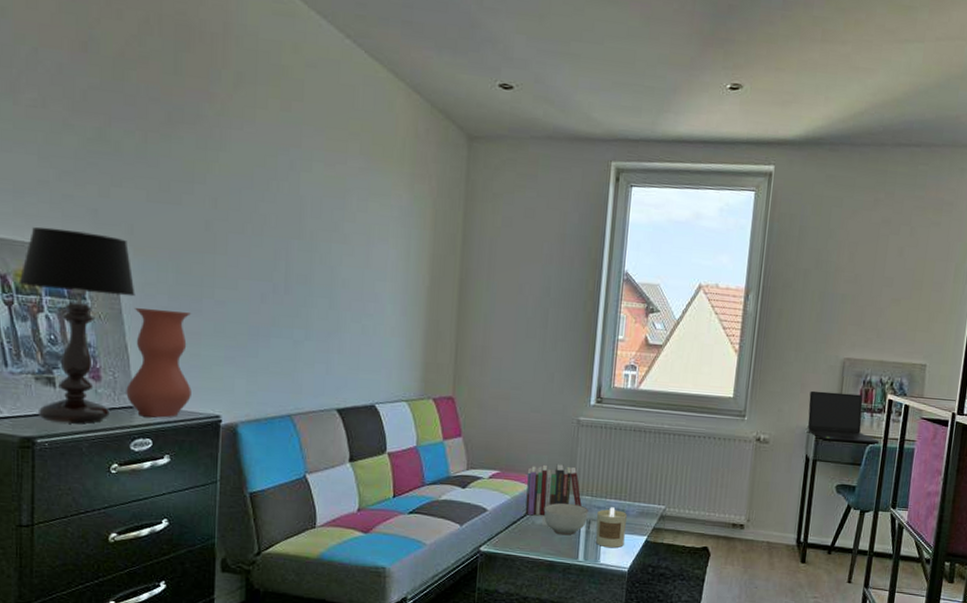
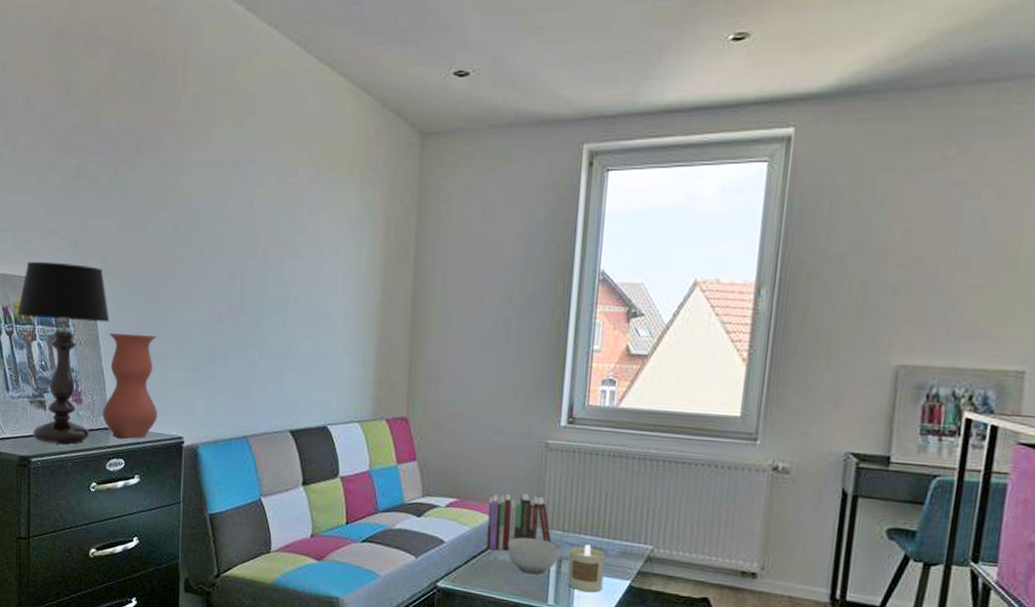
laptop: present [807,390,880,445] -> none [844,407,953,478]

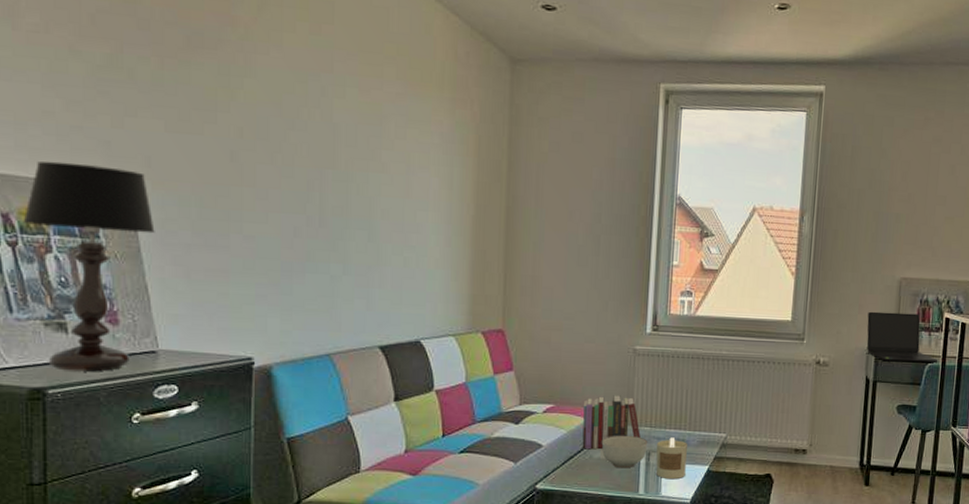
vase: present [102,333,157,439] -> none [147,246,220,362]
laptop: none [844,407,953,478] -> present [866,311,939,364]

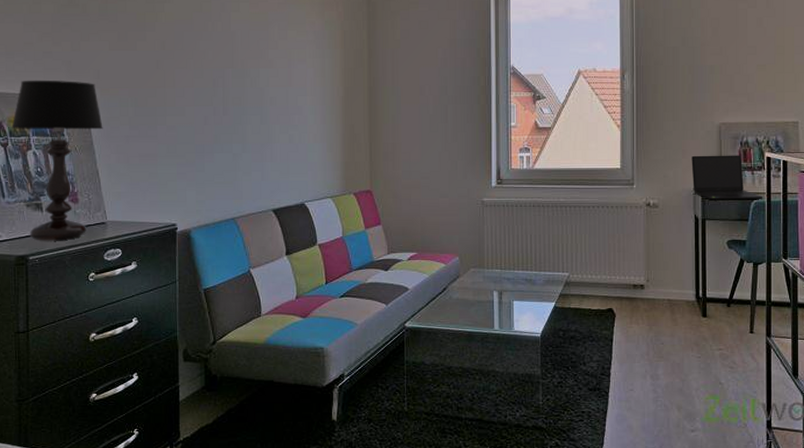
books: present [582,395,641,450] -> none [442,242,492,291]
bowl: present [601,435,648,469] -> none [459,277,499,307]
candle: present [655,437,687,480] -> none [506,278,534,316]

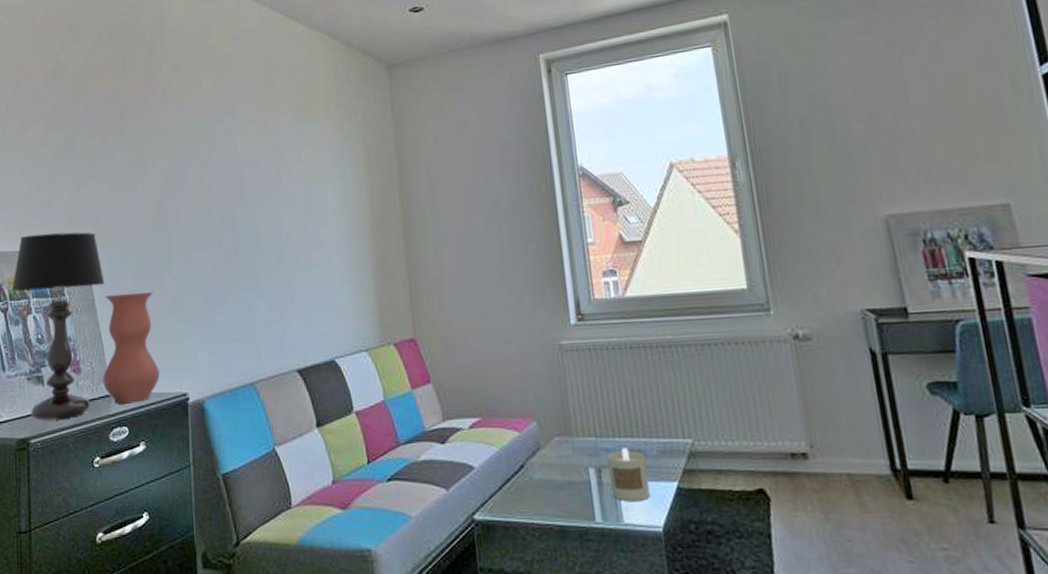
vase: none [99,139,152,230] -> present [102,292,160,404]
candle: none [506,278,534,316] -> present [605,448,650,502]
laptop: present [691,155,764,201] -> none [850,258,974,326]

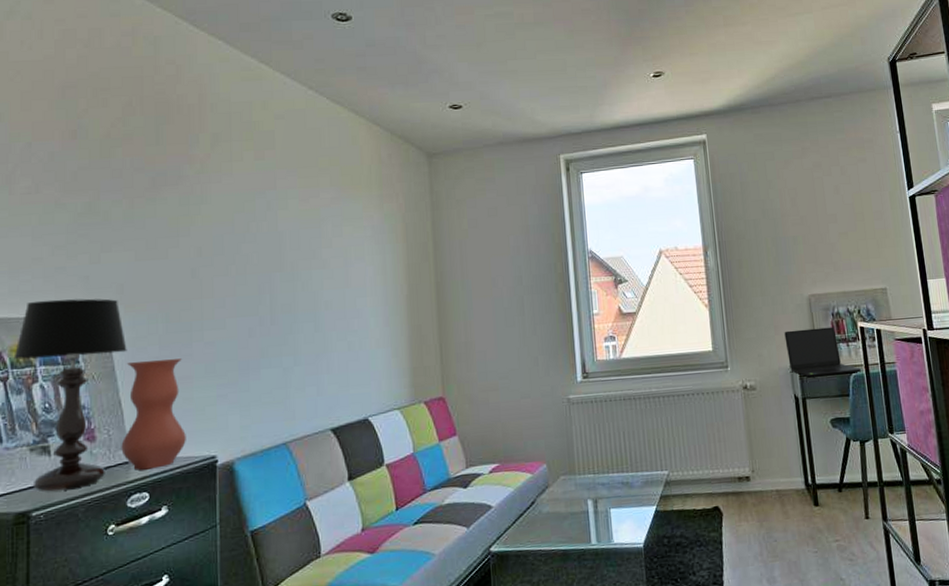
candle: present [605,448,650,502] -> none [601,481,635,526]
laptop: none [850,258,974,326] -> present [784,327,862,378]

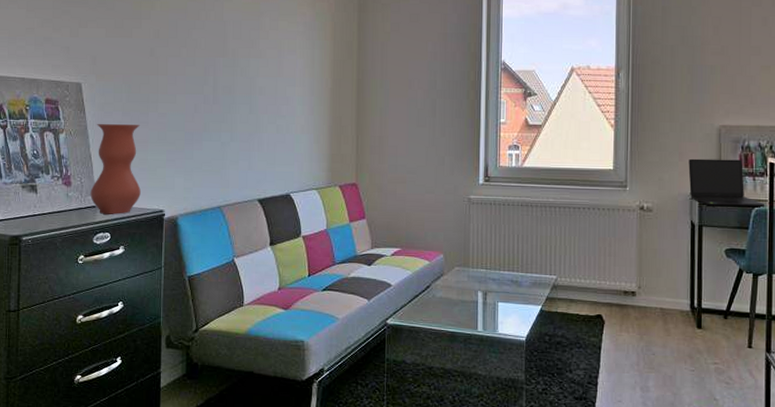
table lamp: present [13,298,127,493] -> none [11,64,97,223]

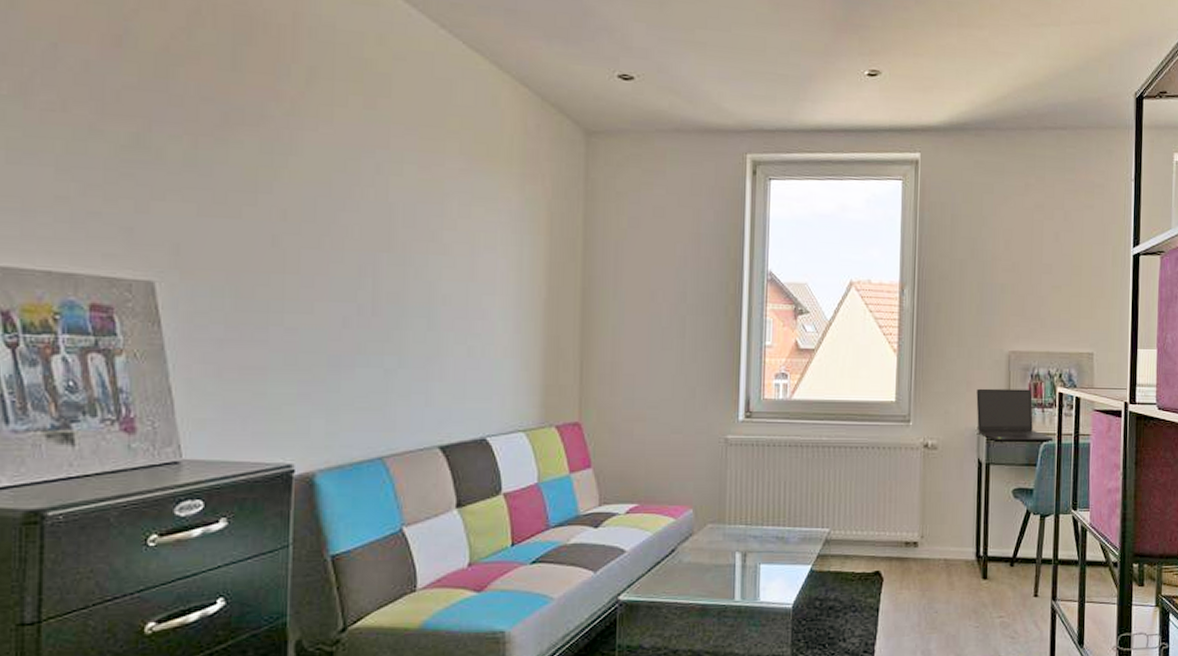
vase: present [90,124,141,215] -> none [169,342,255,473]

